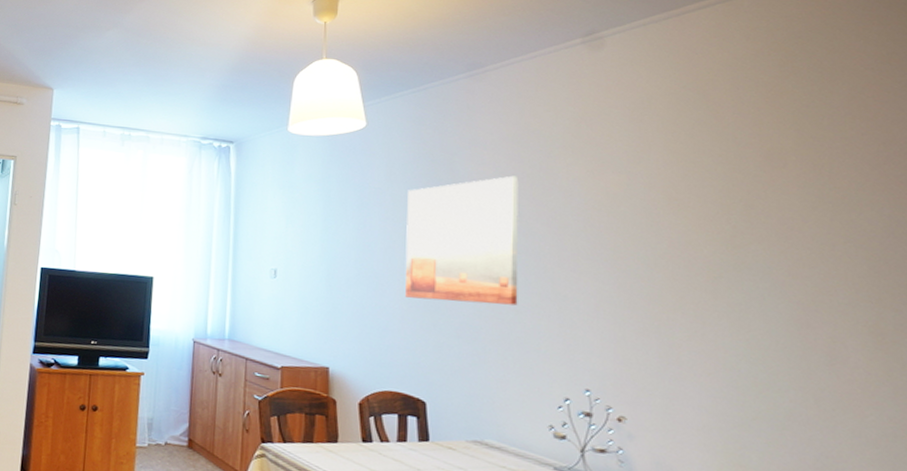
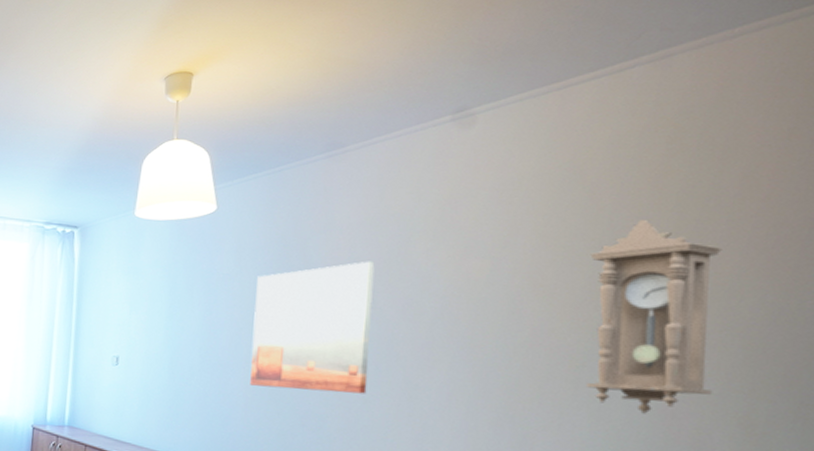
pendulum clock: none [718,136,843,324] -> present [585,219,723,414]

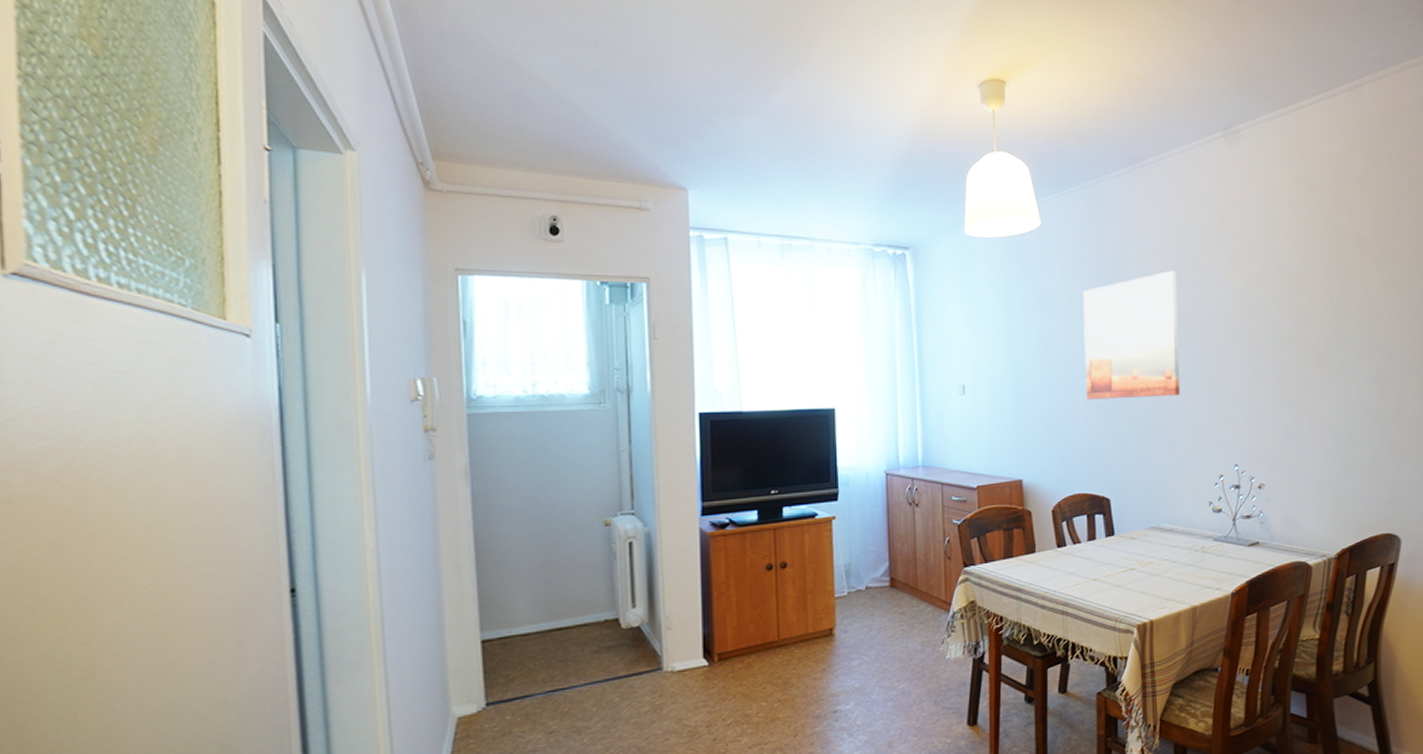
pendulum clock: present [585,219,723,414] -> none [1324,223,1405,386]

